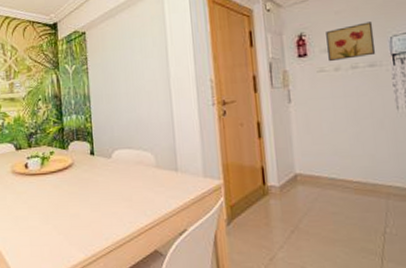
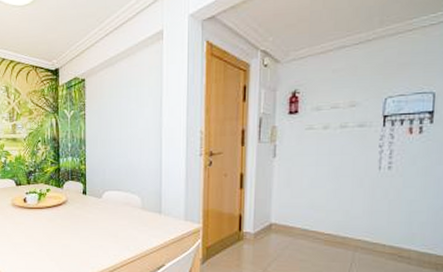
wall art: present [326,21,376,62] -> none [319,82,370,120]

